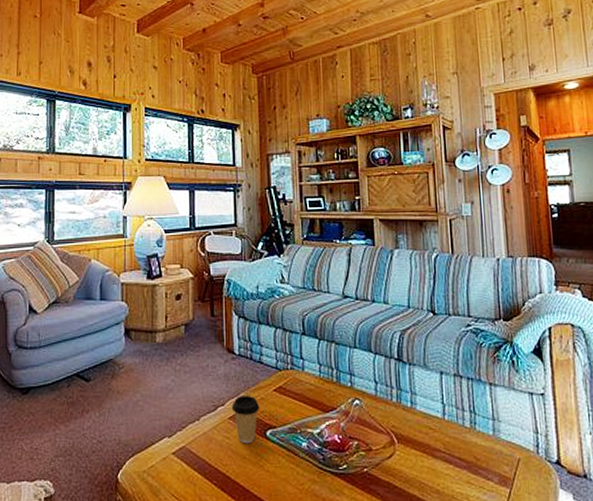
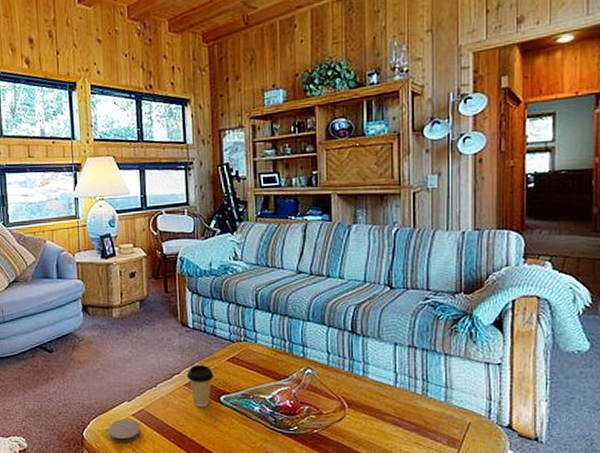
coaster: none [145,458,181,487] -> present [107,419,141,443]

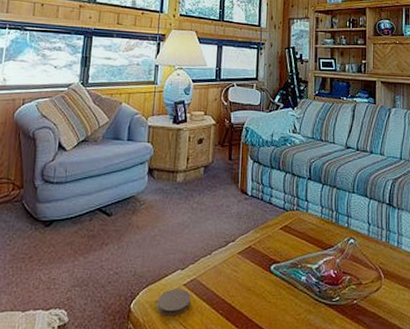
coffee cup: present [186,364,213,408] -> none [241,232,266,277]

